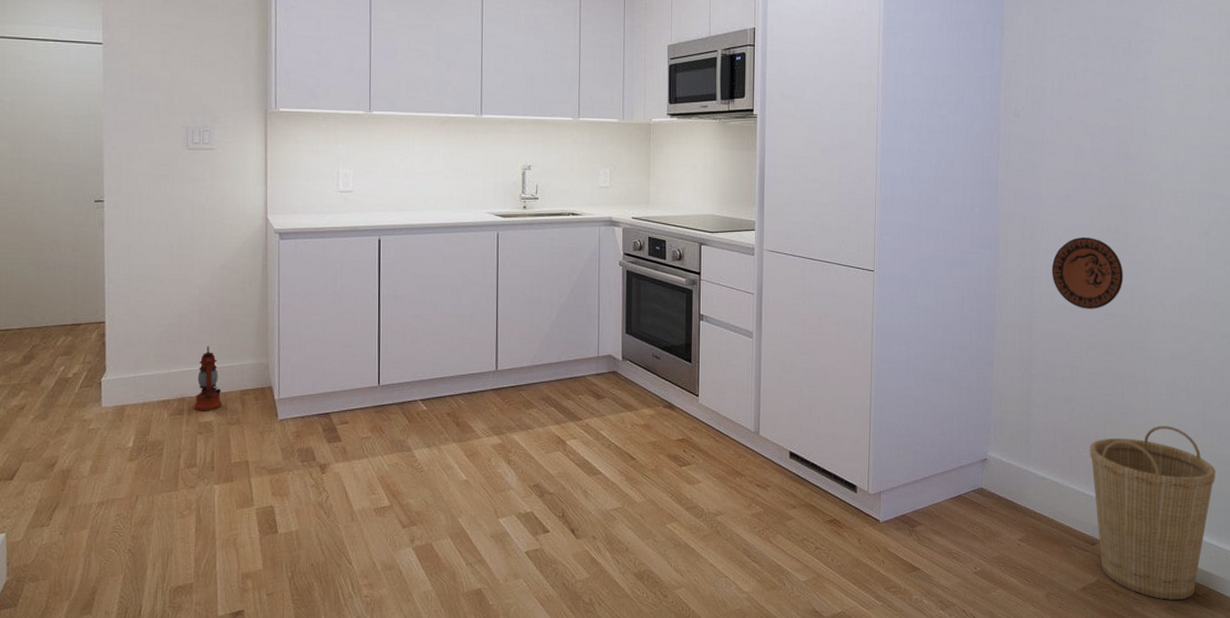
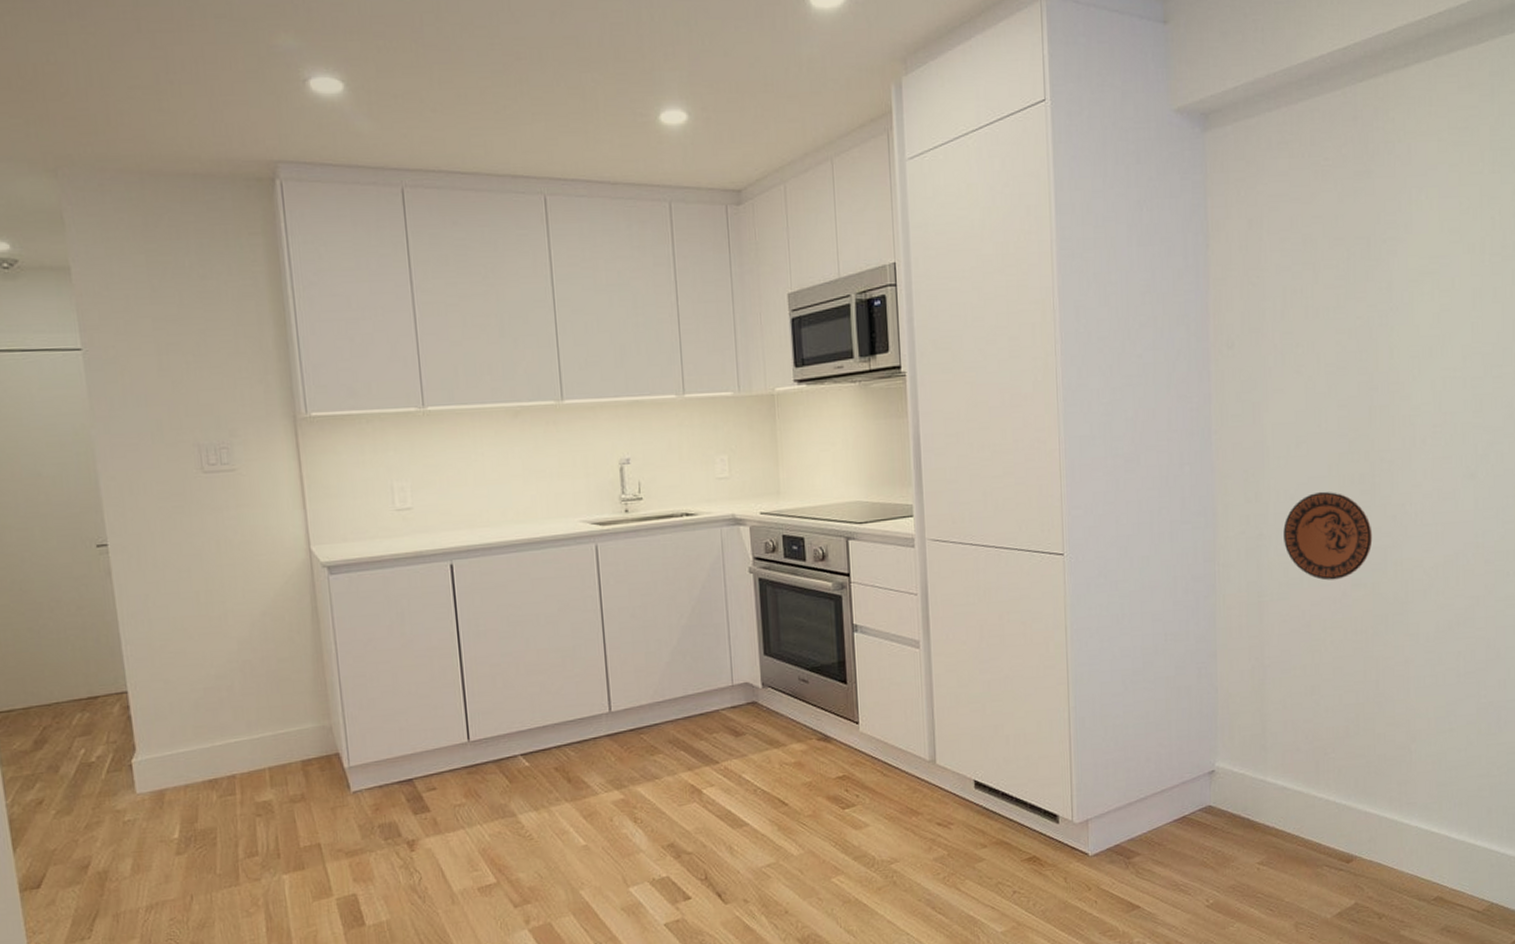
lantern: present [194,346,222,411] -> none [247,710,281,790]
basket: present [1090,425,1216,601] -> none [1340,713,1494,920]

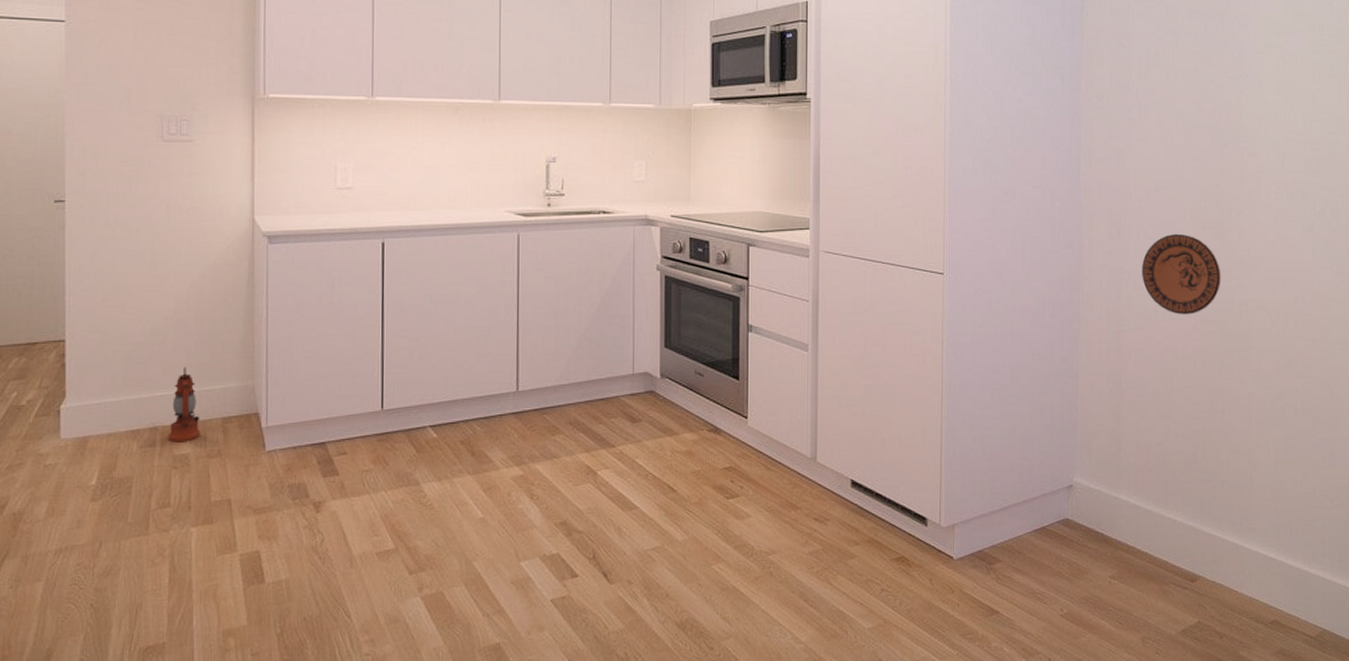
lantern: none [247,710,281,790] -> present [168,366,201,443]

